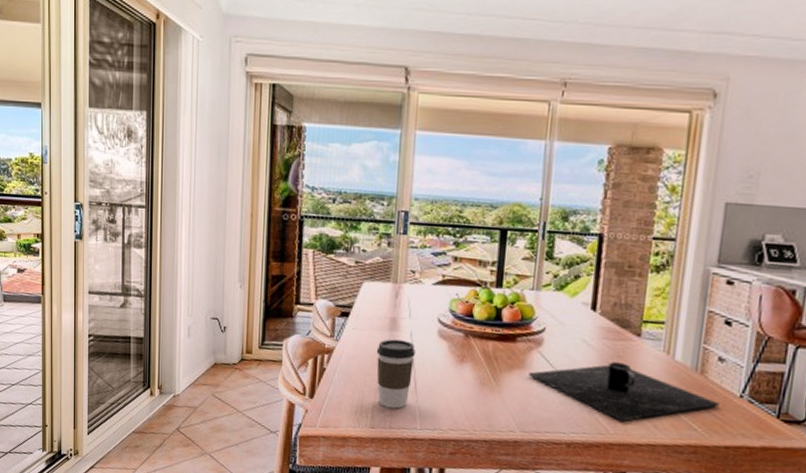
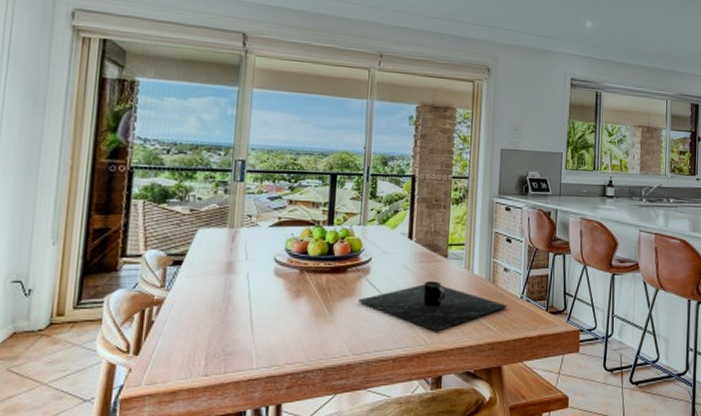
coffee cup: present [376,339,416,409] -> none [211,283,252,352]

